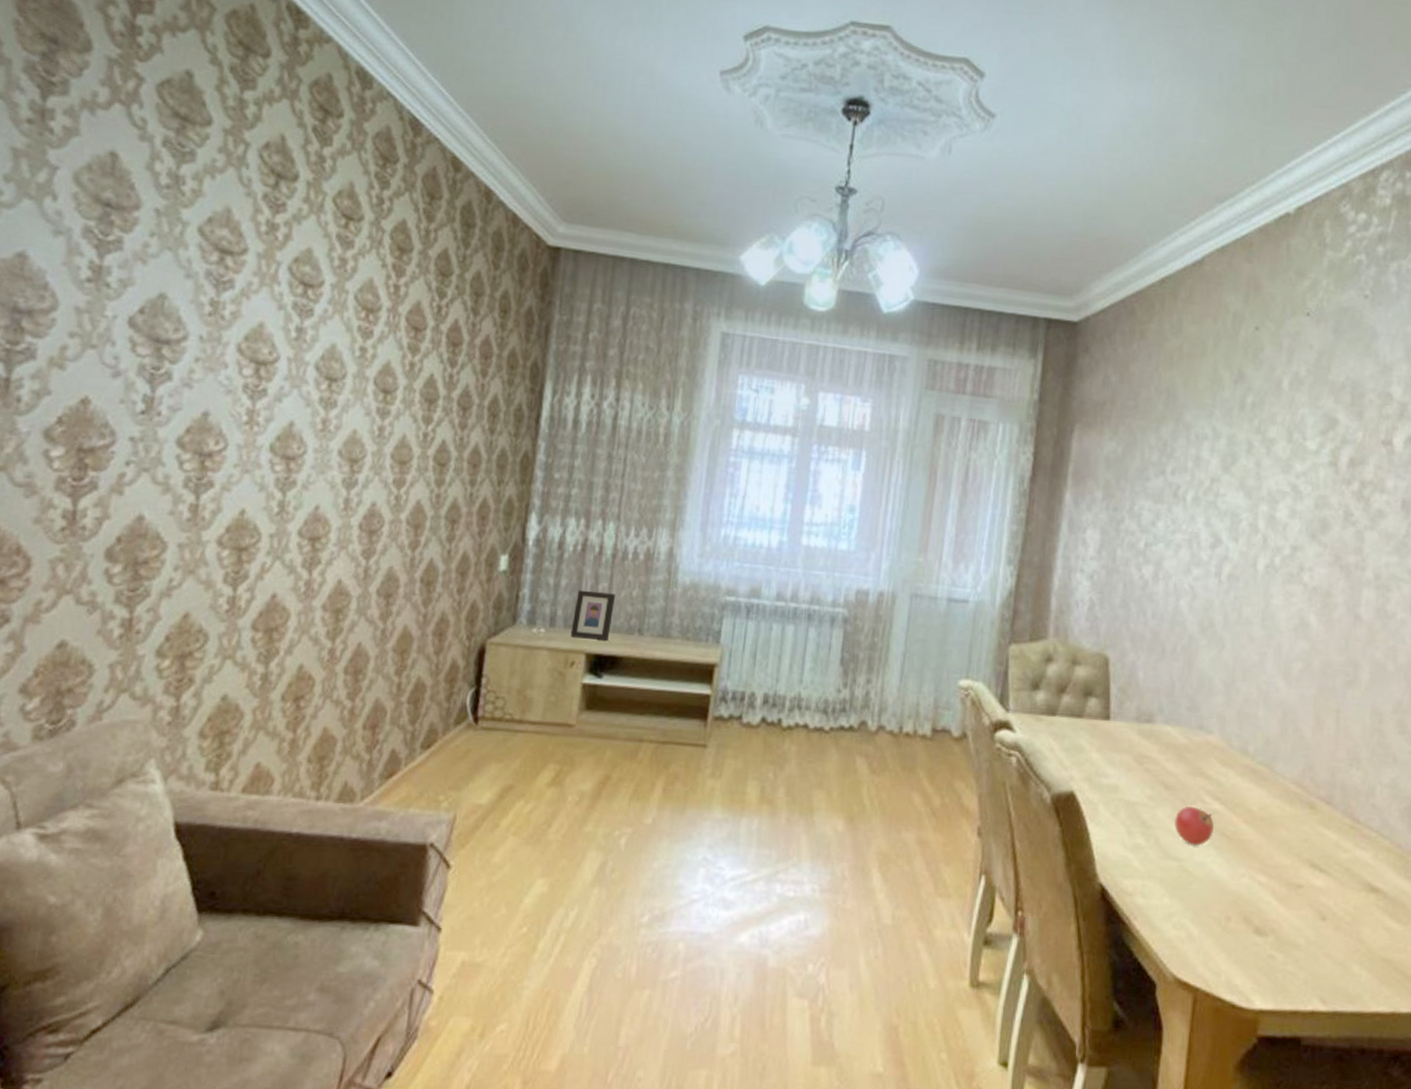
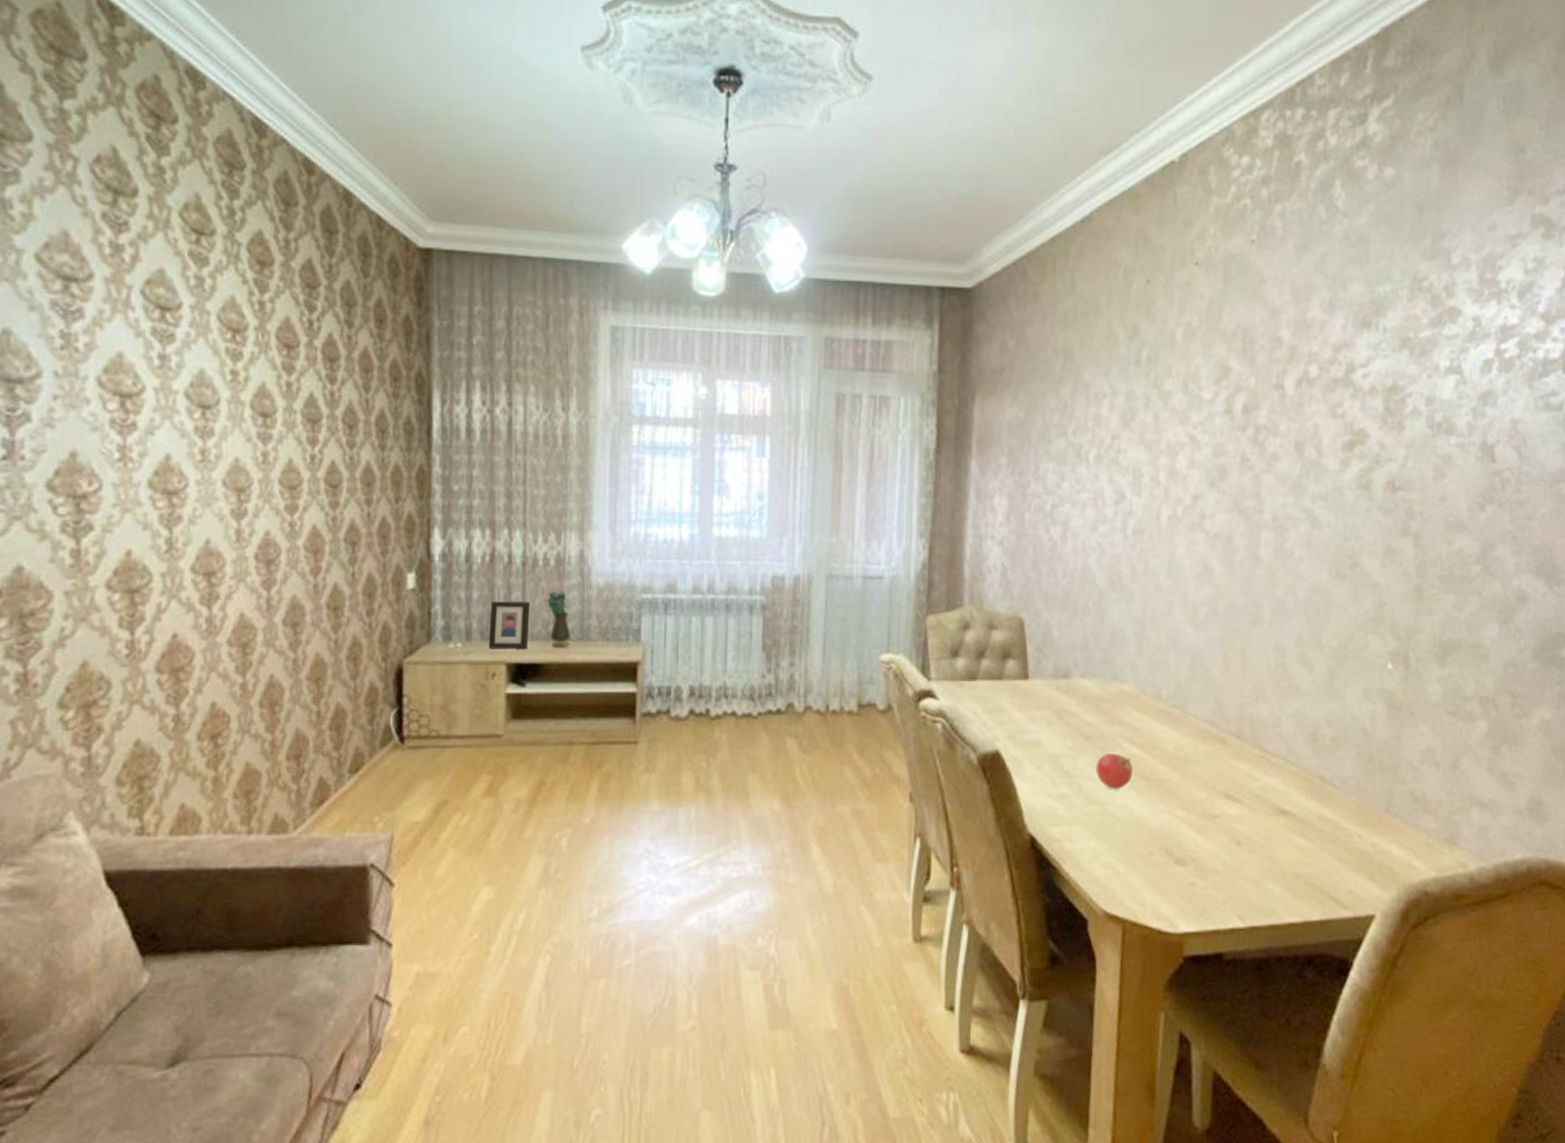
vase: none [631,583,653,645] -> present [546,589,571,649]

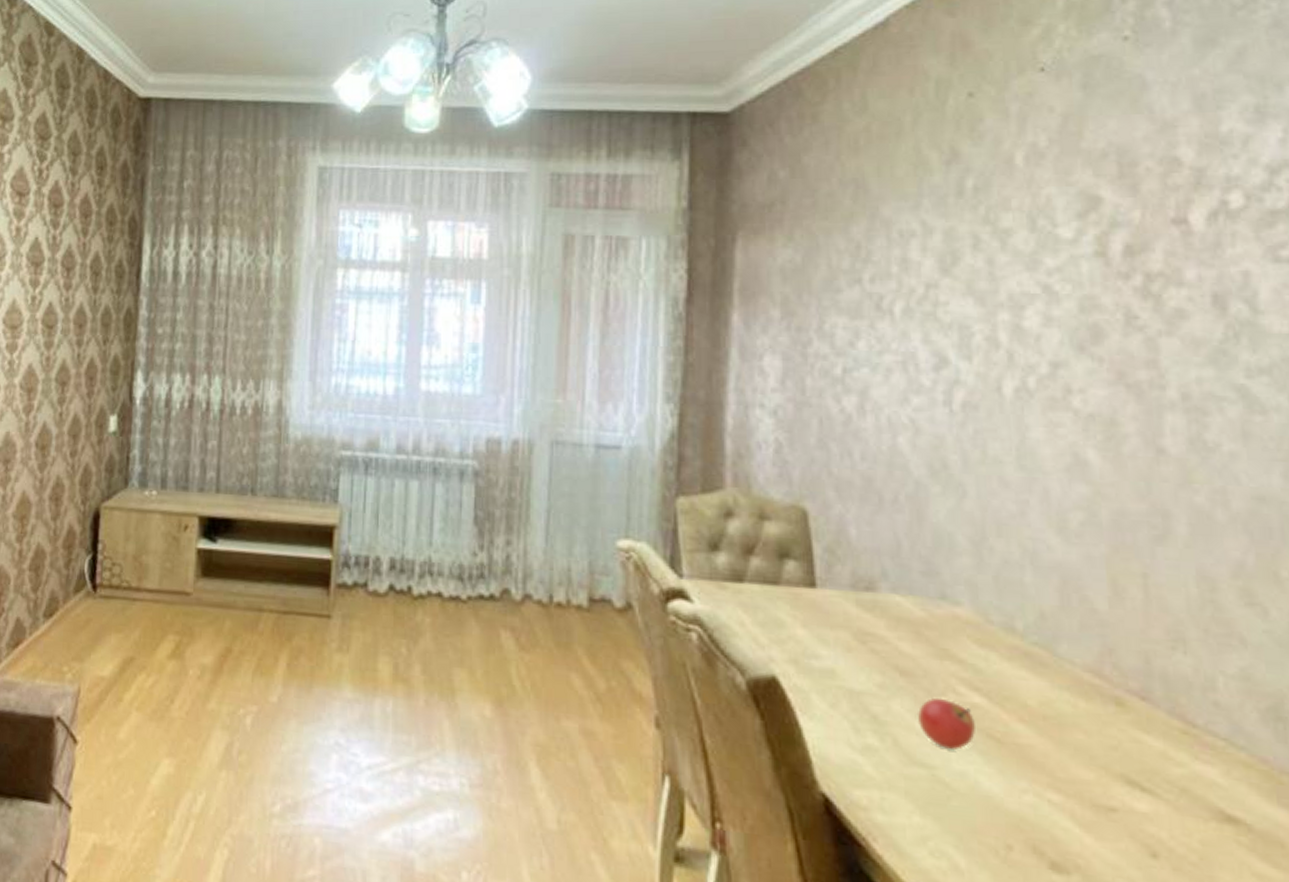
picture frame: present [488,601,530,649] -> none [182,449,225,502]
vase: present [546,589,571,649] -> none [241,440,266,506]

